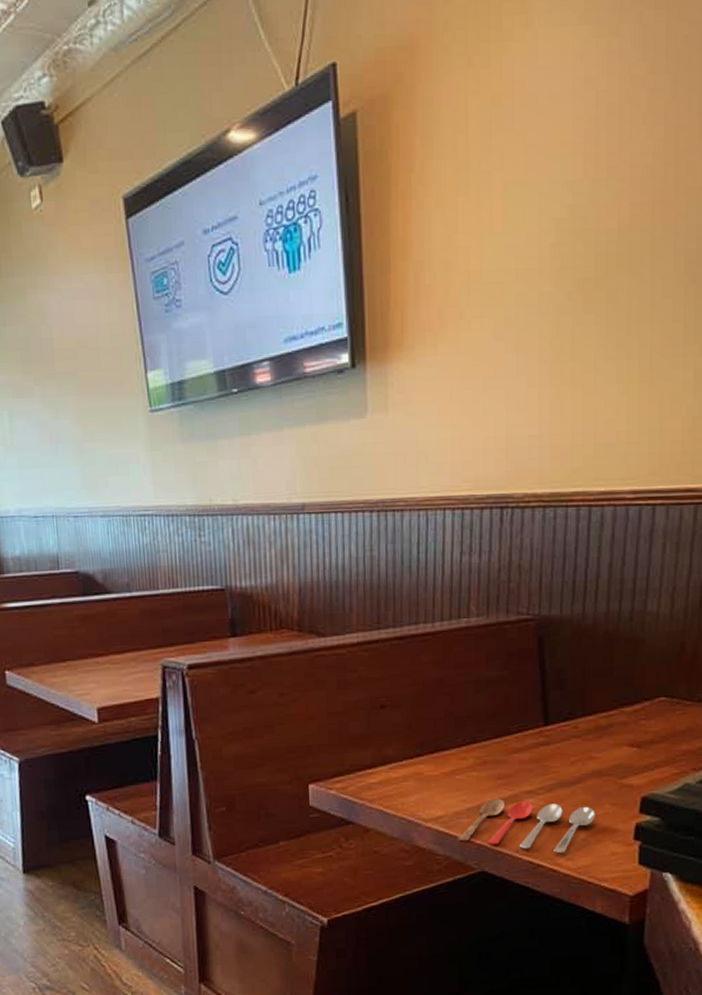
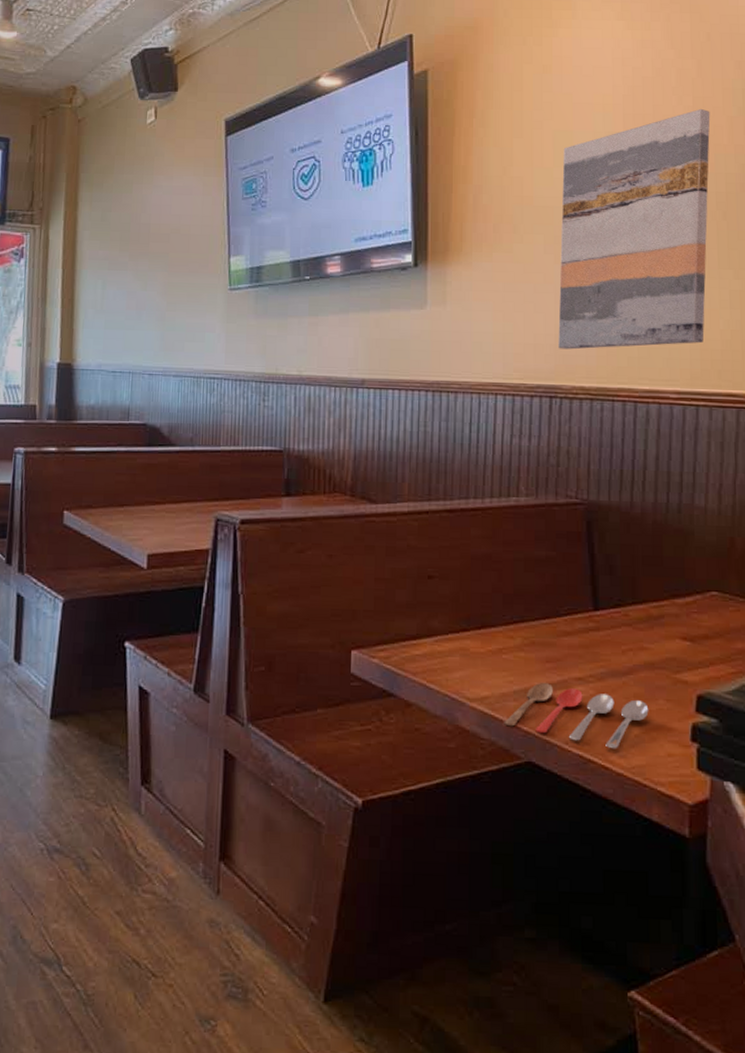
wall art: none [509,141,684,453] -> present [558,108,711,350]

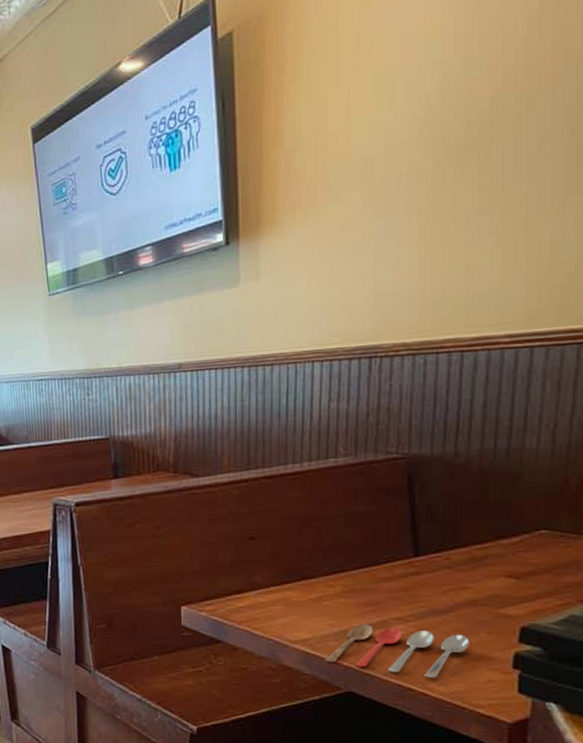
wall art: present [558,108,711,350] -> none [378,10,561,308]

